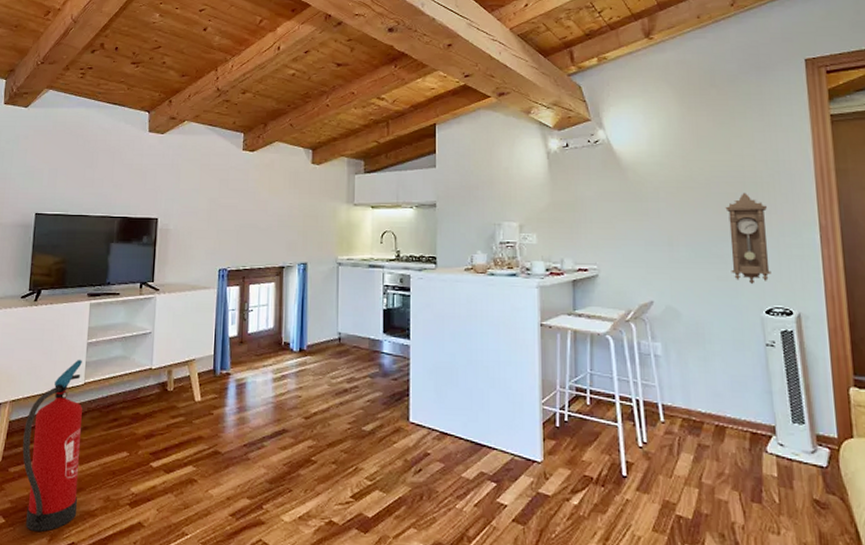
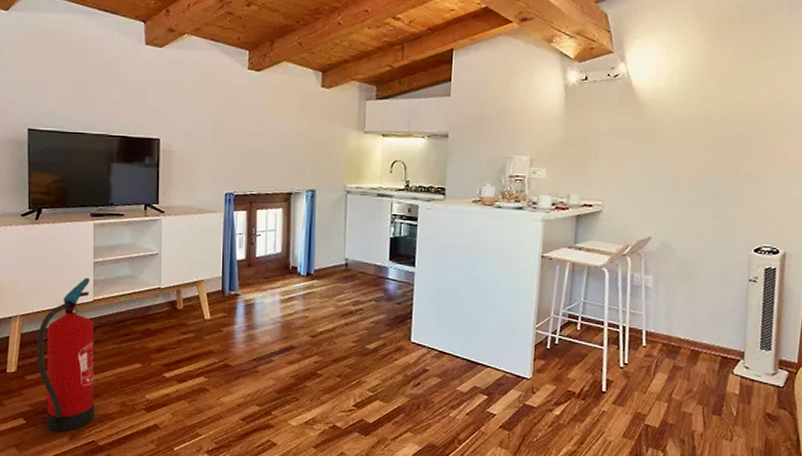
pendulum clock: present [725,192,771,285] -> none [728,134,773,225]

